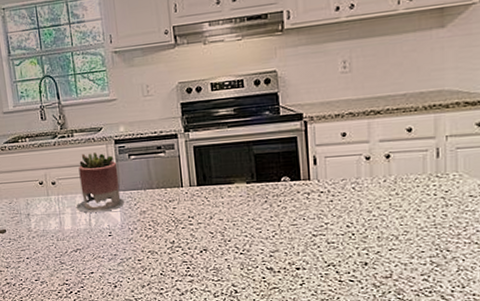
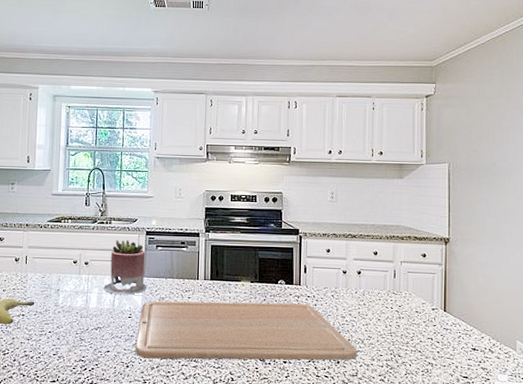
chopping board: none [120,200,391,277] -> present [135,301,358,360]

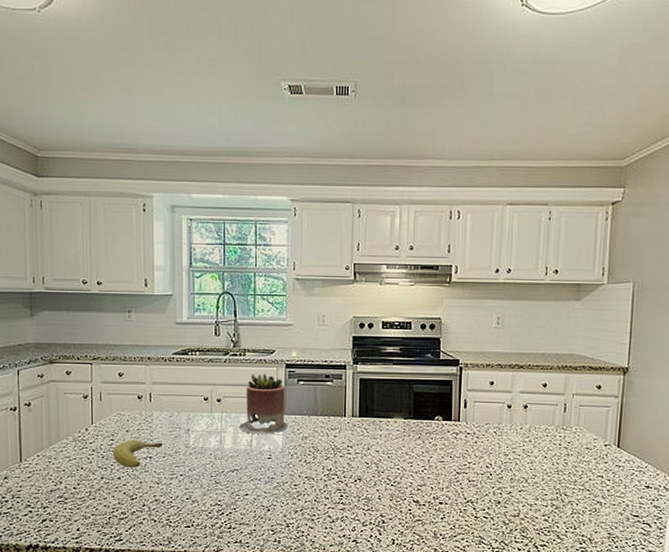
chopping board: present [135,301,358,360] -> none [276,440,521,502]

